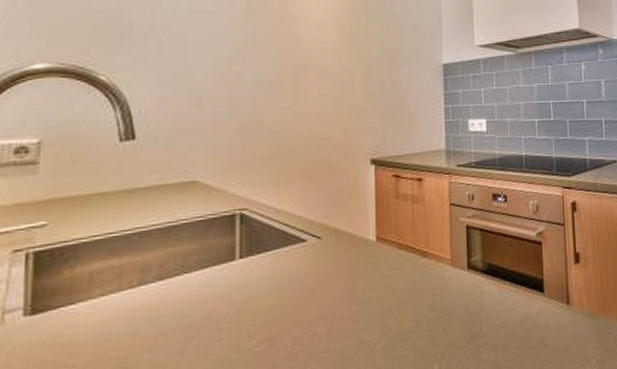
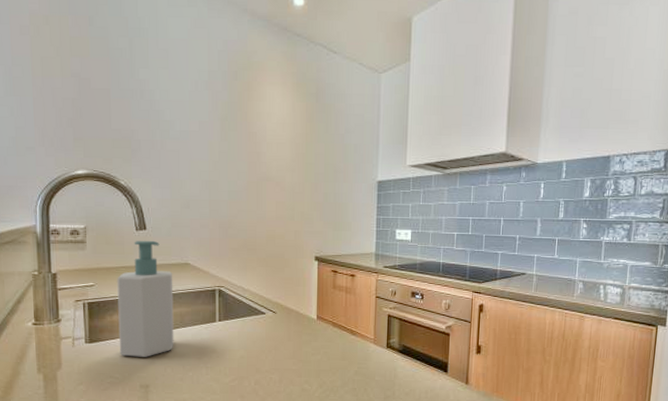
soap bottle: none [81,153,173,329] -> present [117,240,174,357]

